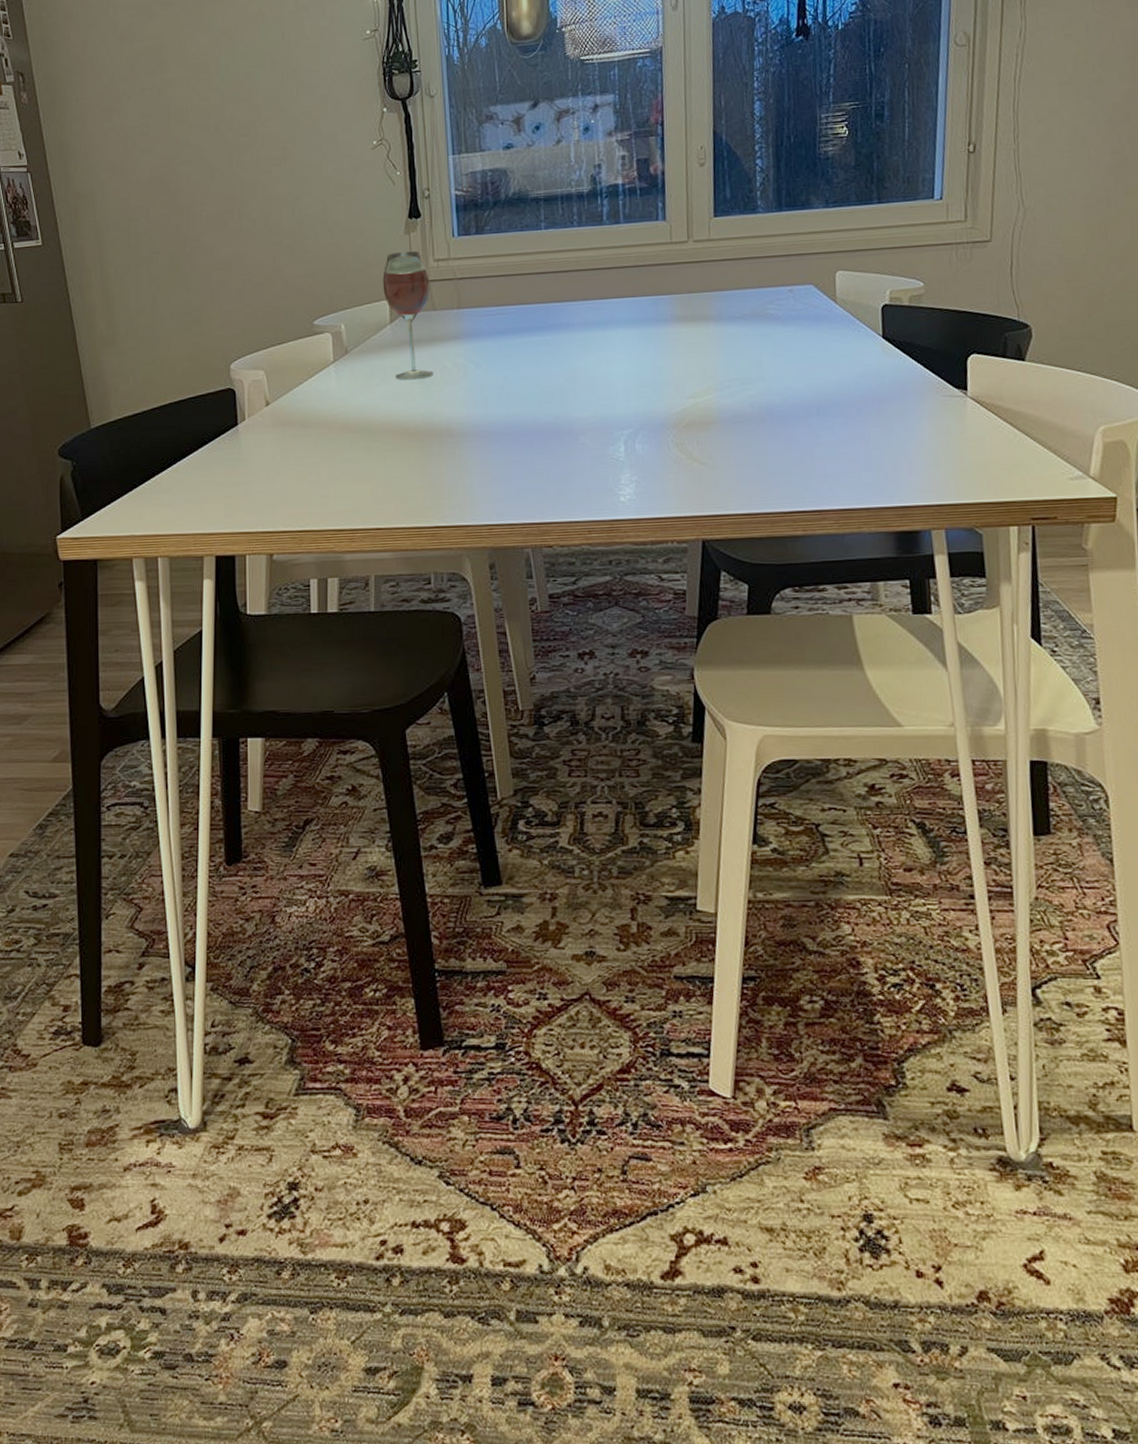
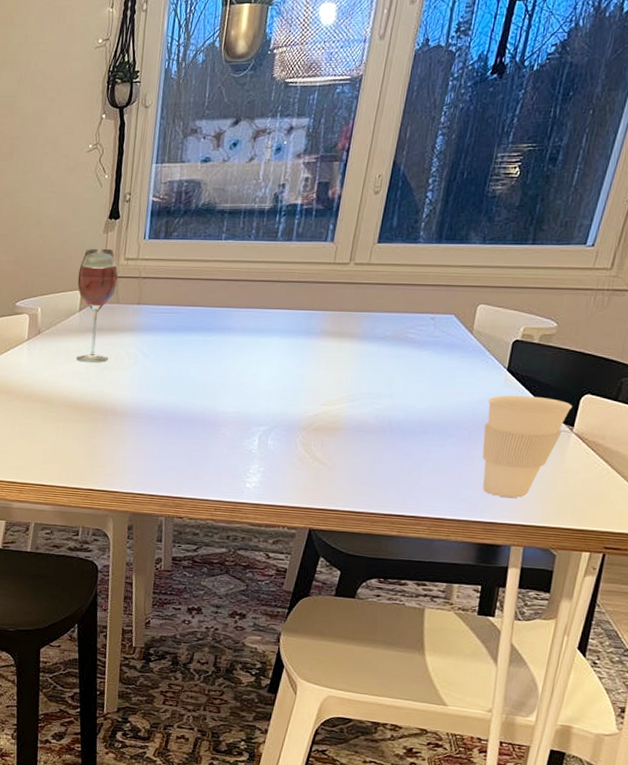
cup: none [869,362,960,477] -> present [482,395,572,498]

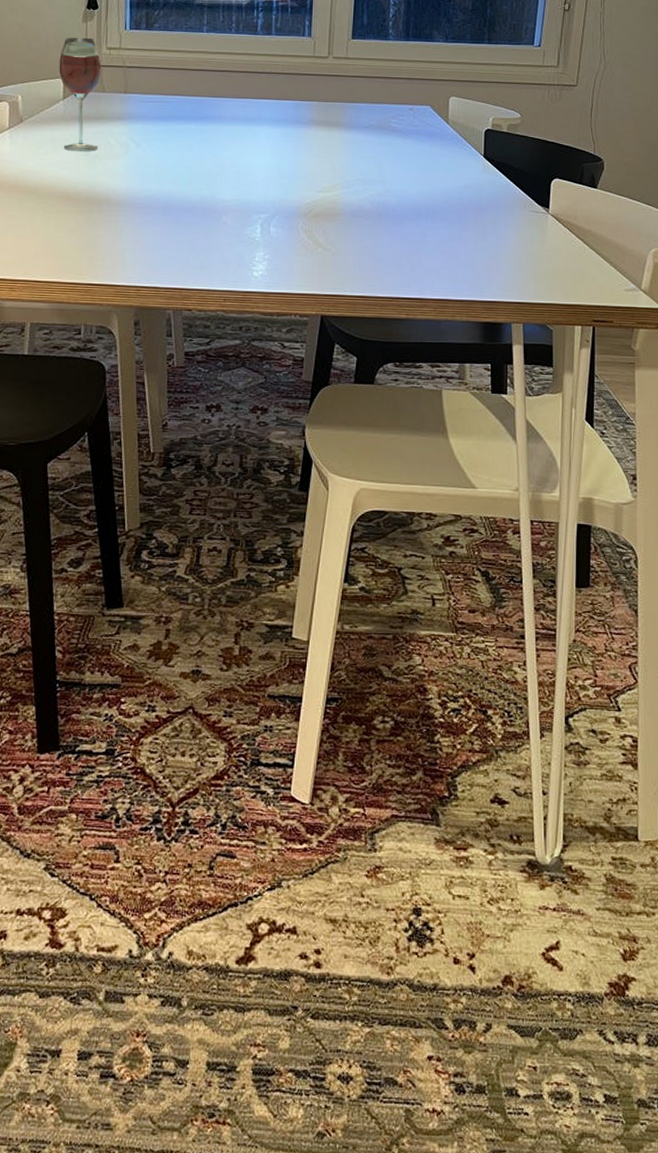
cup: present [482,395,572,498] -> none [471,180,544,277]

